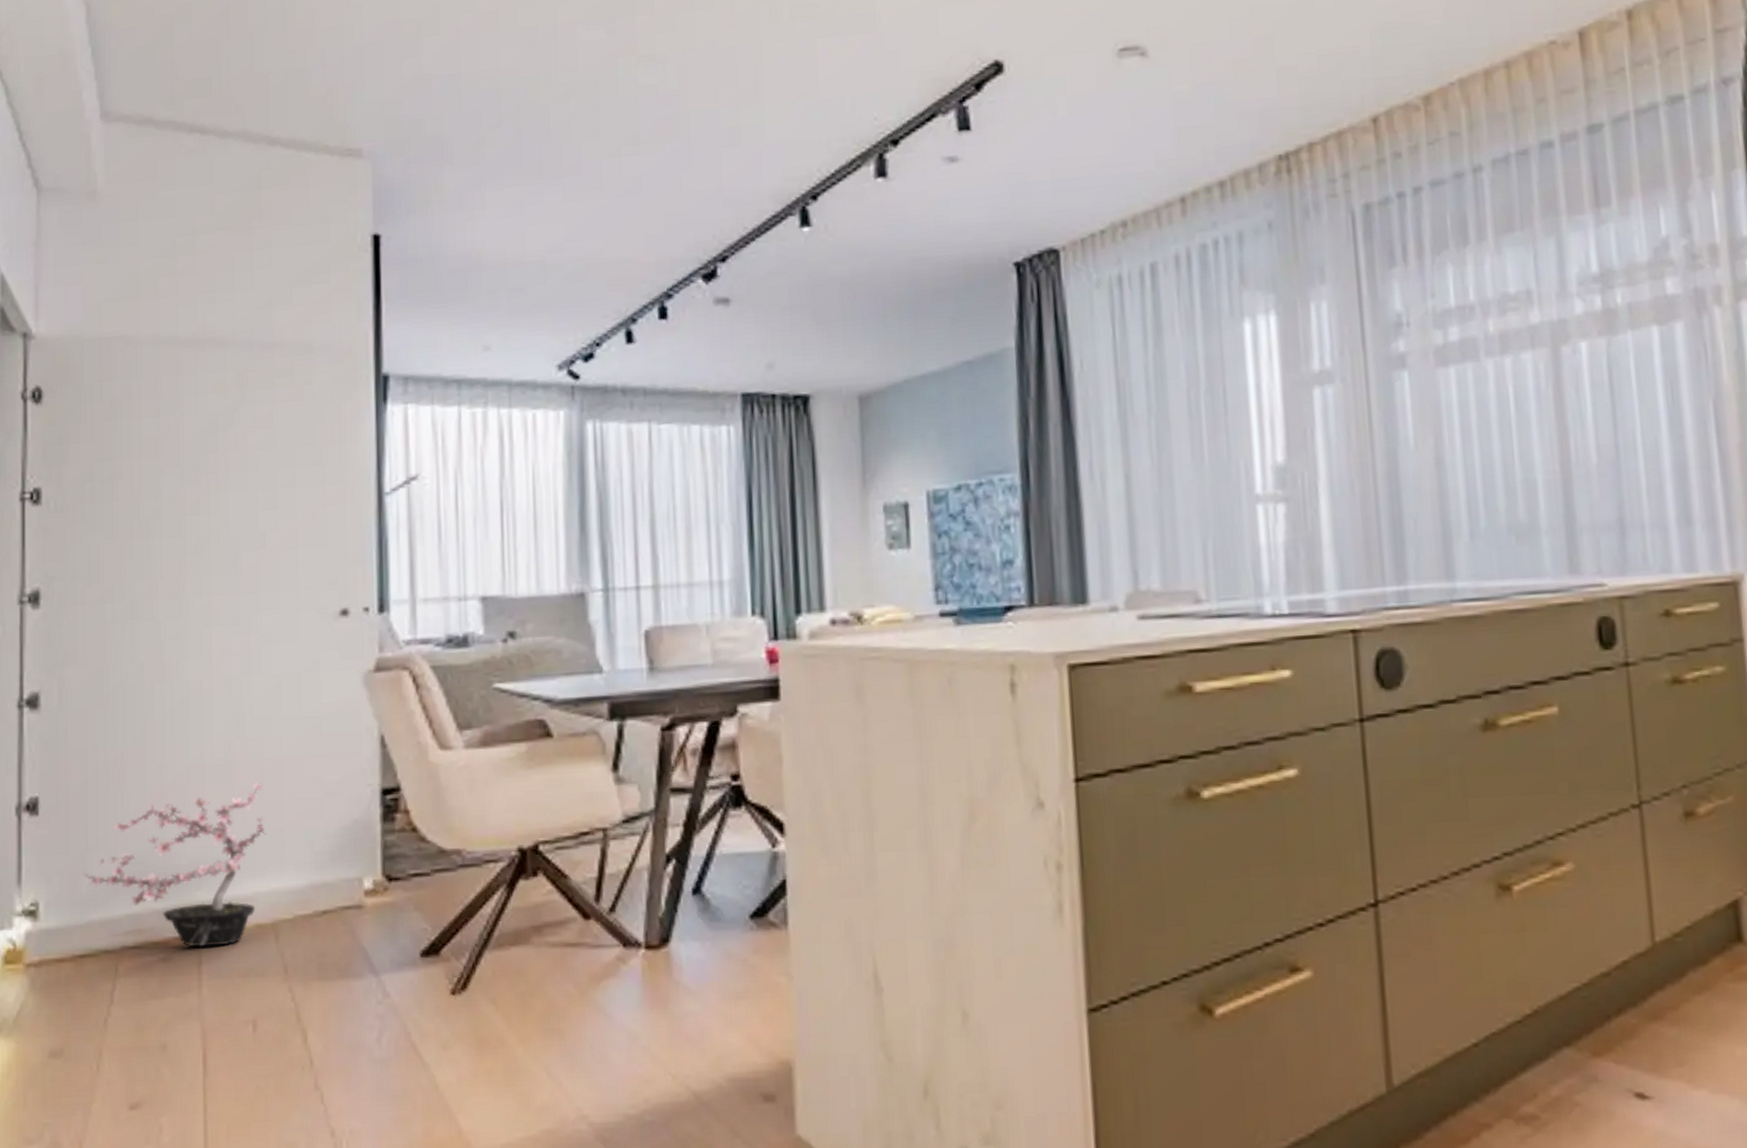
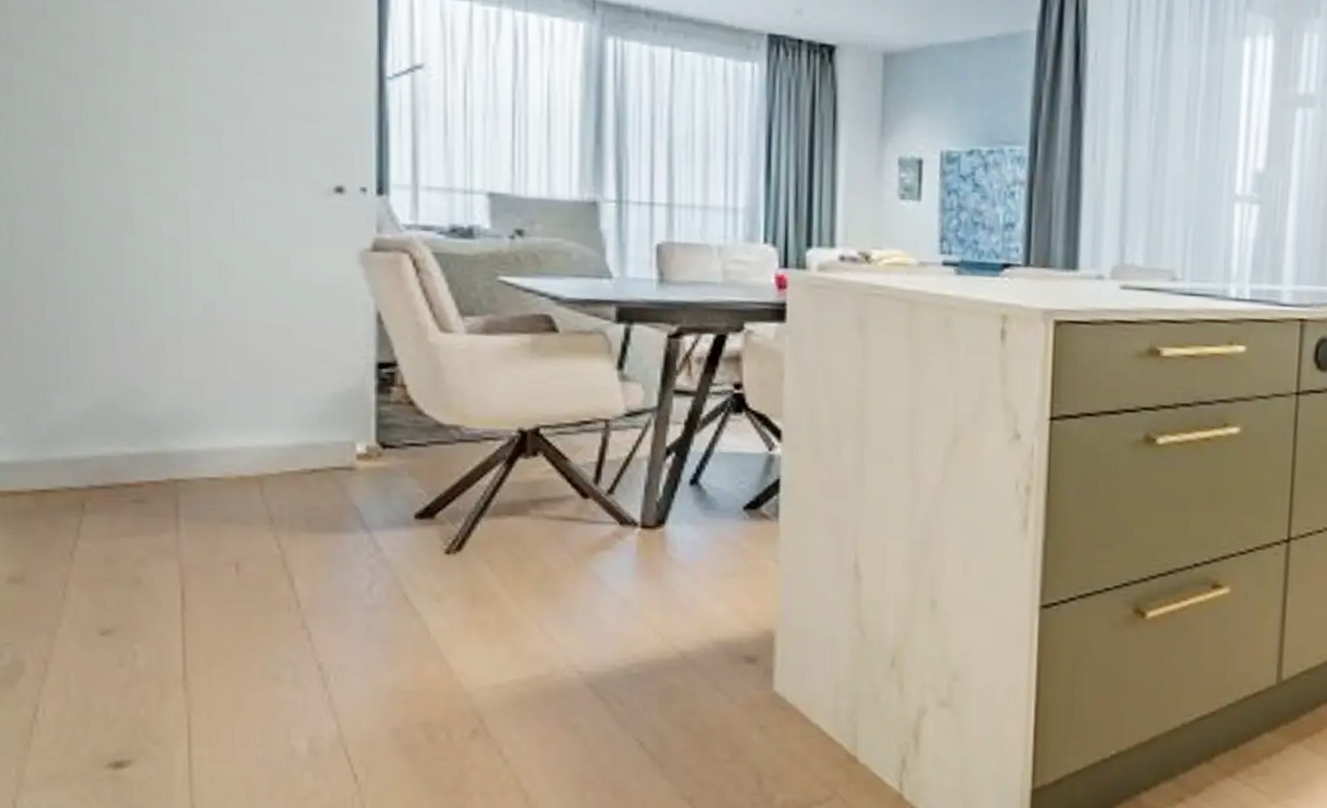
potted plant: present [81,781,267,947] -> none [41,342,252,493]

